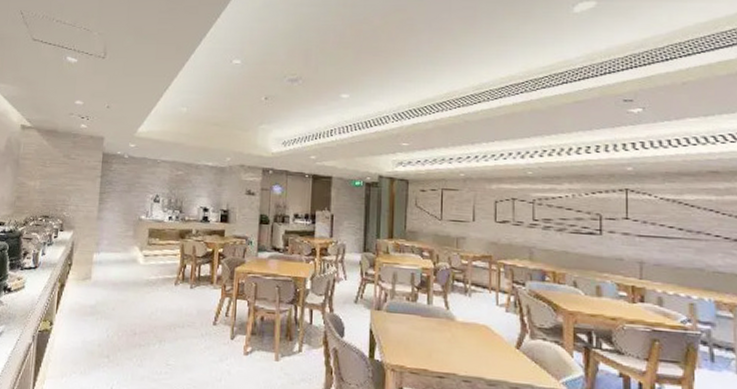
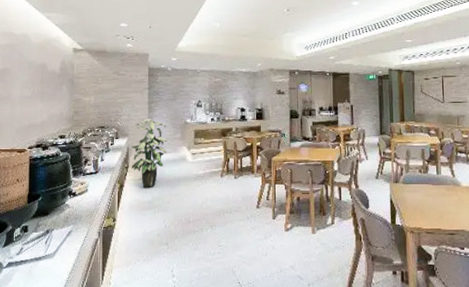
indoor plant: none [75,210,118,290] -> present [131,118,168,187]

